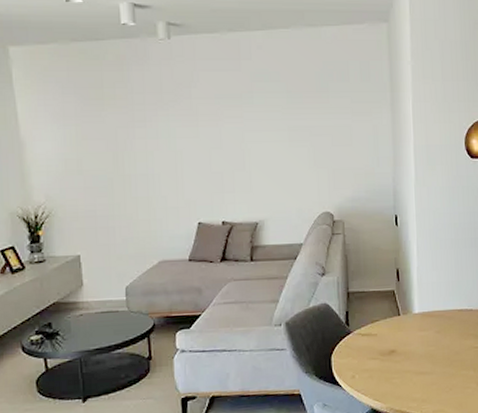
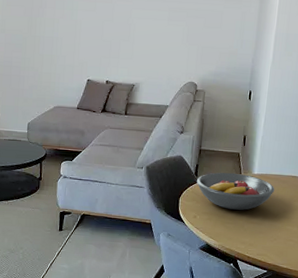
fruit bowl: none [349,315,441,361] -> present [197,172,275,210]

